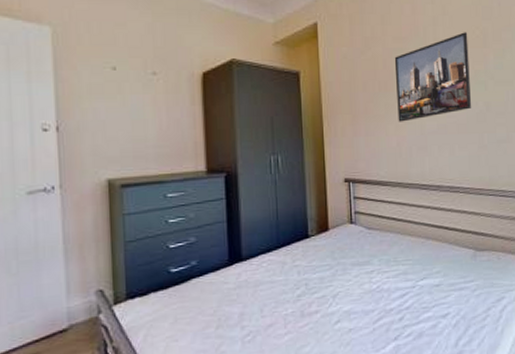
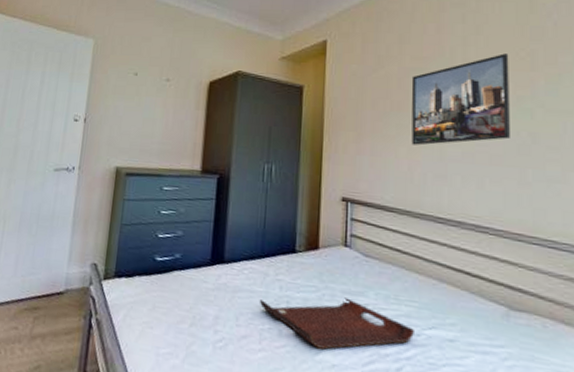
serving tray: none [280,269,412,319] -> present [259,297,416,350]

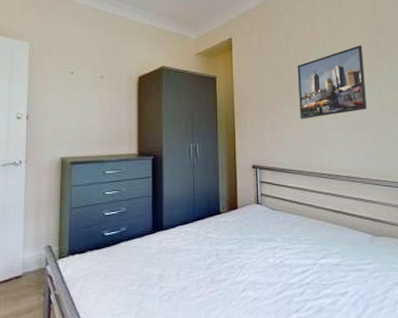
serving tray: present [259,297,416,350] -> none [194,244,312,287]

